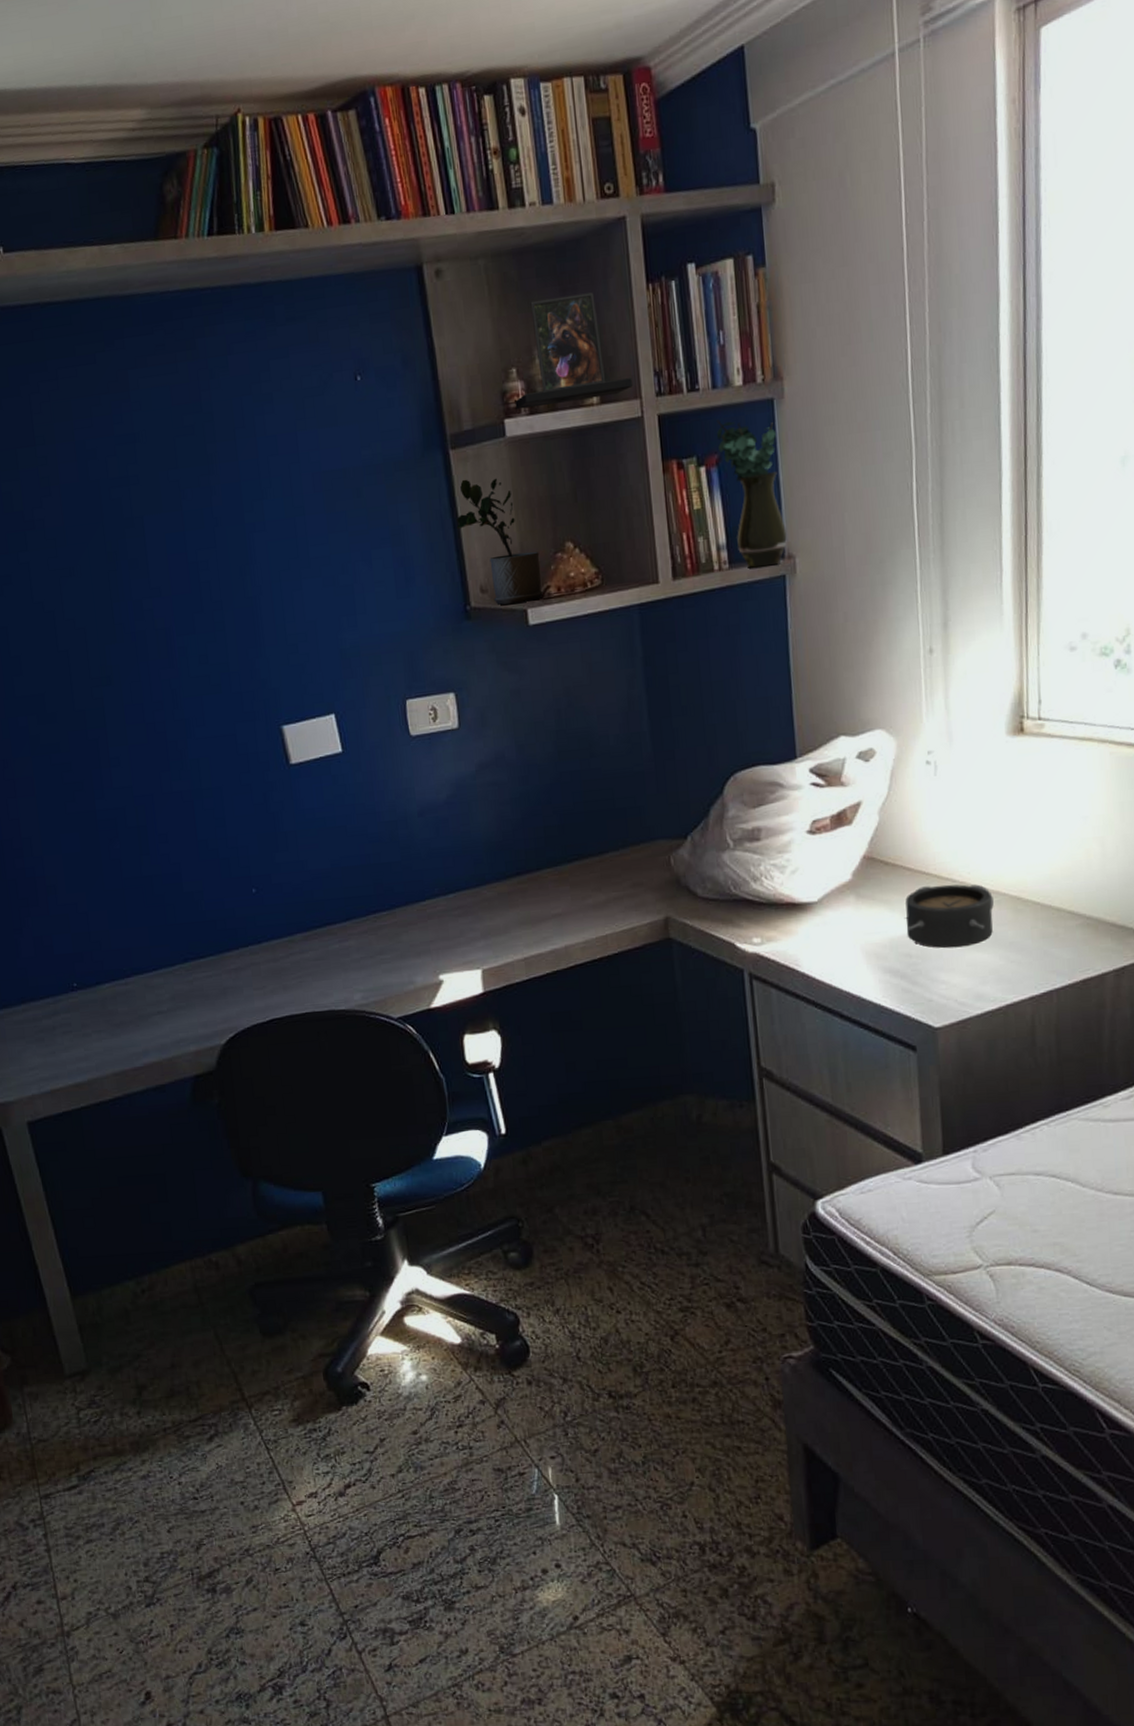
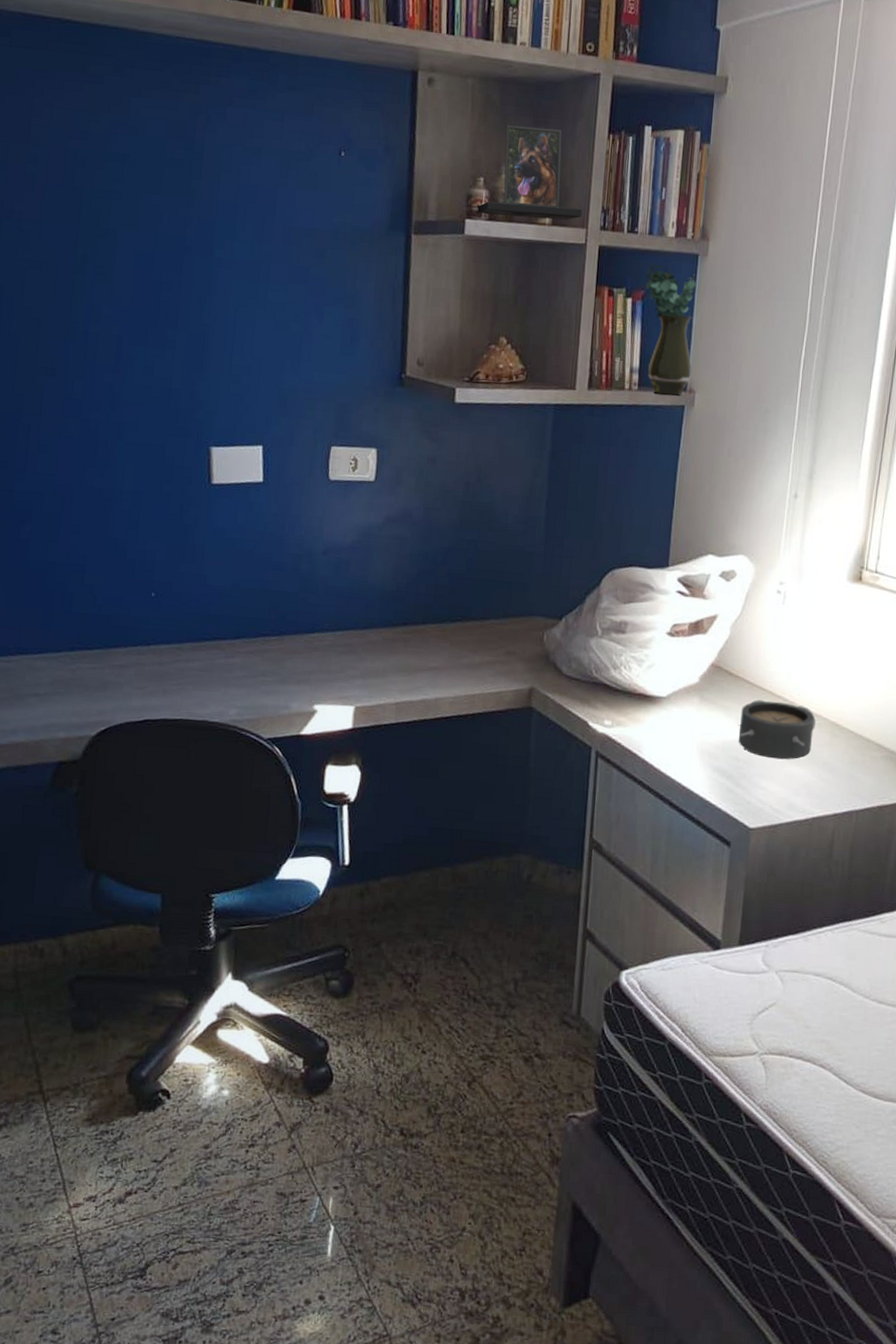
potted plant: present [456,478,543,605] -> none [406,262,476,382]

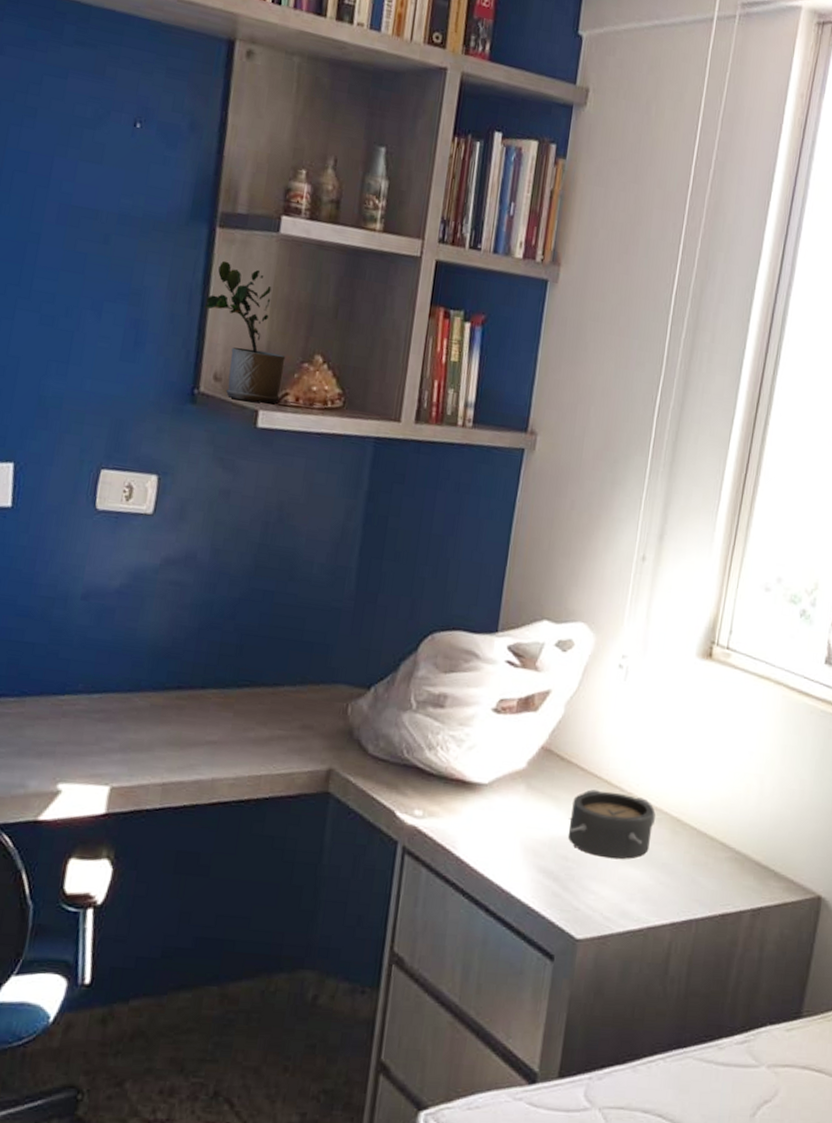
potted plant: none [406,262,476,382] -> present [204,260,286,404]
photo frame: present [477,124,583,221] -> none [296,113,420,229]
vase: present [645,262,697,396] -> none [485,283,544,437]

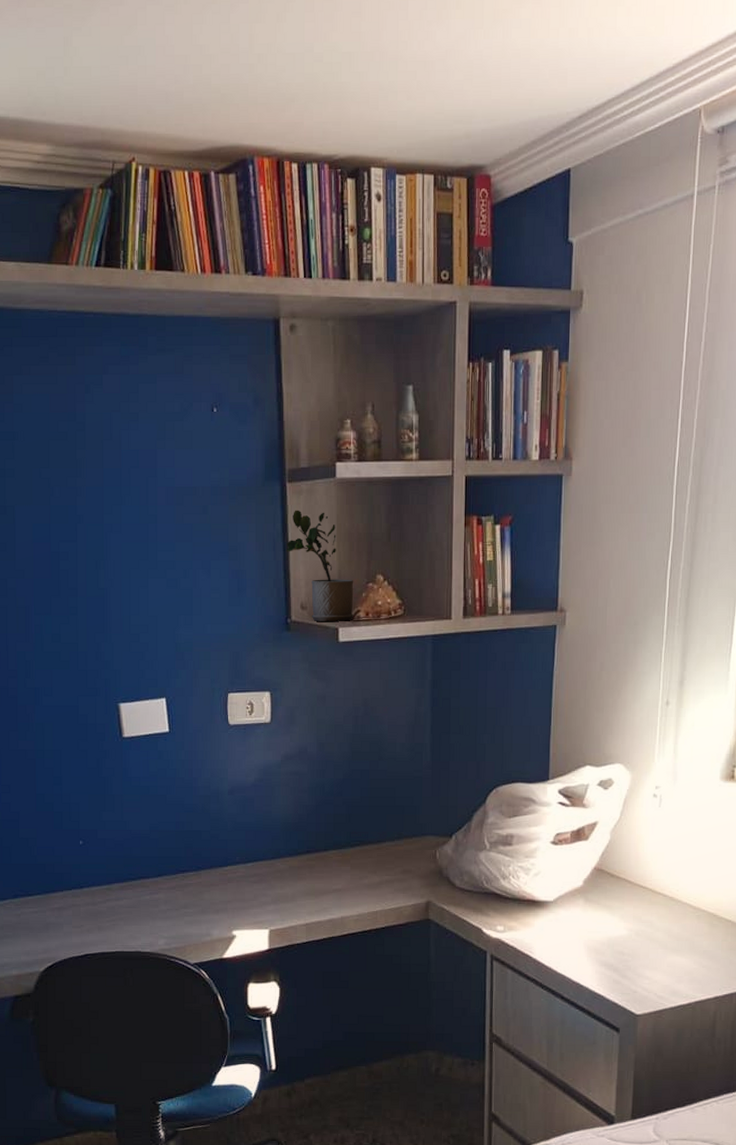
alarm clock: present [568,789,656,859] -> none [622,898,696,950]

